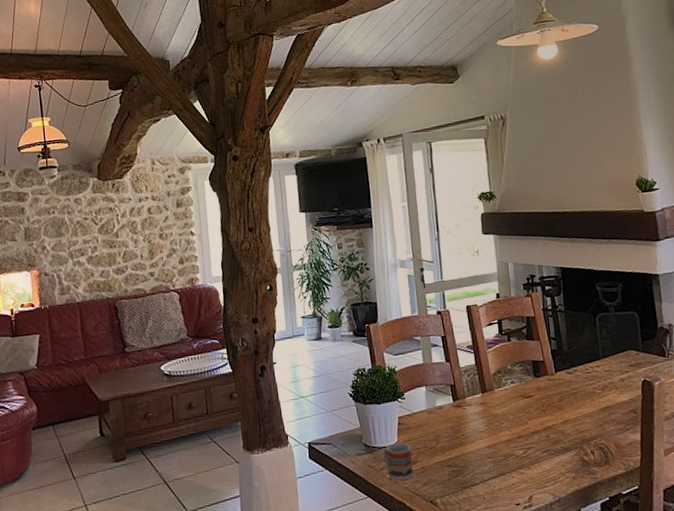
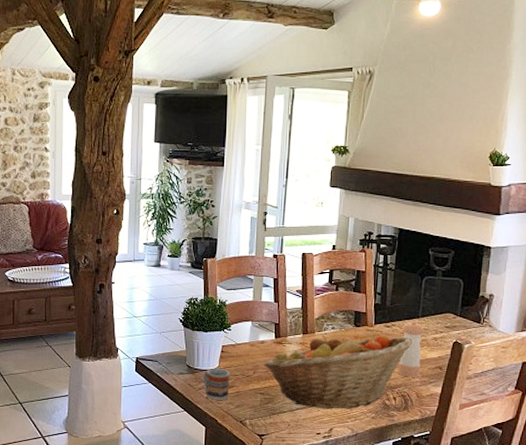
fruit basket: none [445,381,600,475] -> present [263,334,414,409]
pepper shaker: none [585,363,614,427] -> present [398,321,424,377]

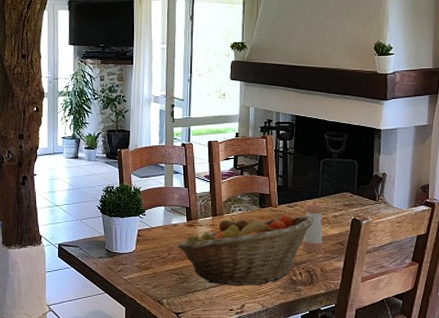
cup: present [203,368,230,400] -> none [122,251,147,282]

